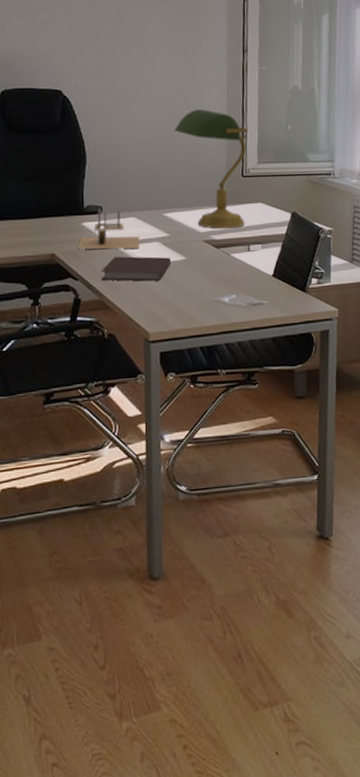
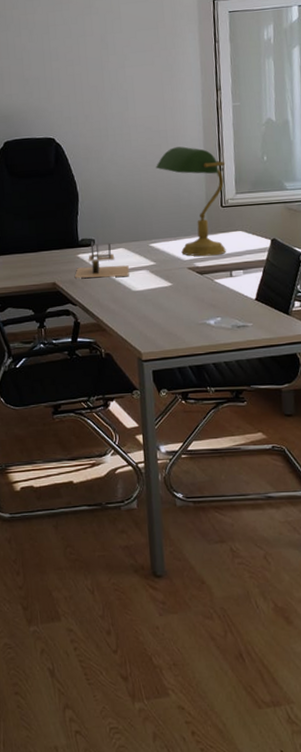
notebook: present [100,256,172,282] -> none [96,283,159,306]

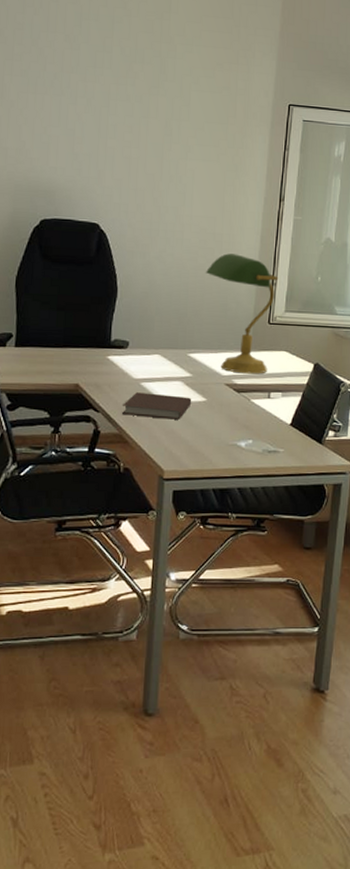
desk organizer: present [75,241,129,278] -> none [102,343,162,386]
notebook: none [96,283,159,306] -> present [121,392,192,420]

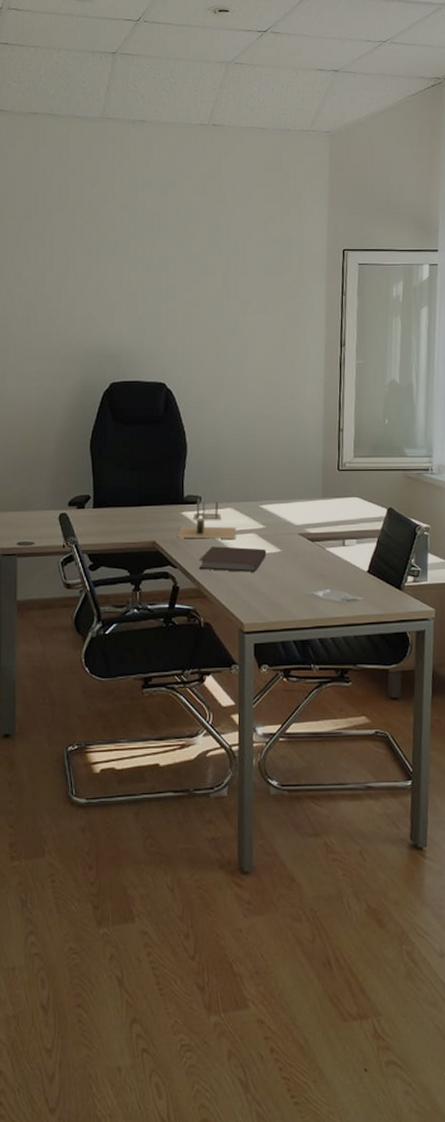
desk organizer: none [102,343,162,386] -> present [177,498,236,539]
desk lamp: present [206,253,279,374] -> none [272,403,345,522]

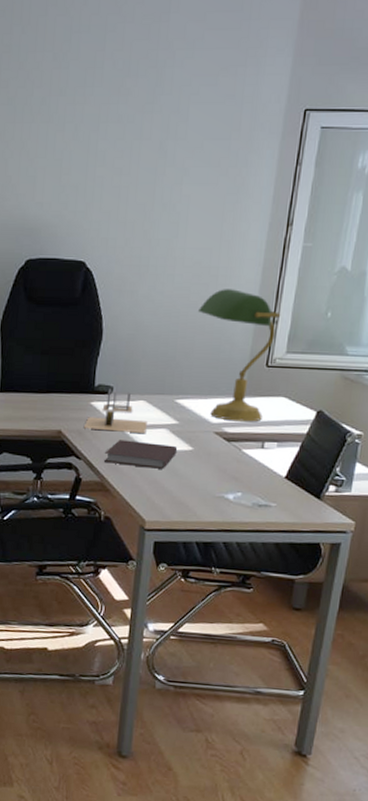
desk lamp: none [272,403,345,522] -> present [198,289,281,422]

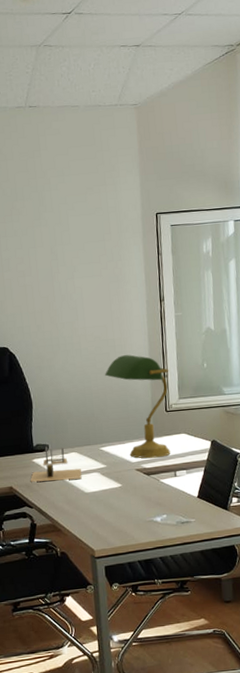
notebook: present [103,440,178,469] -> none [51,485,110,508]

